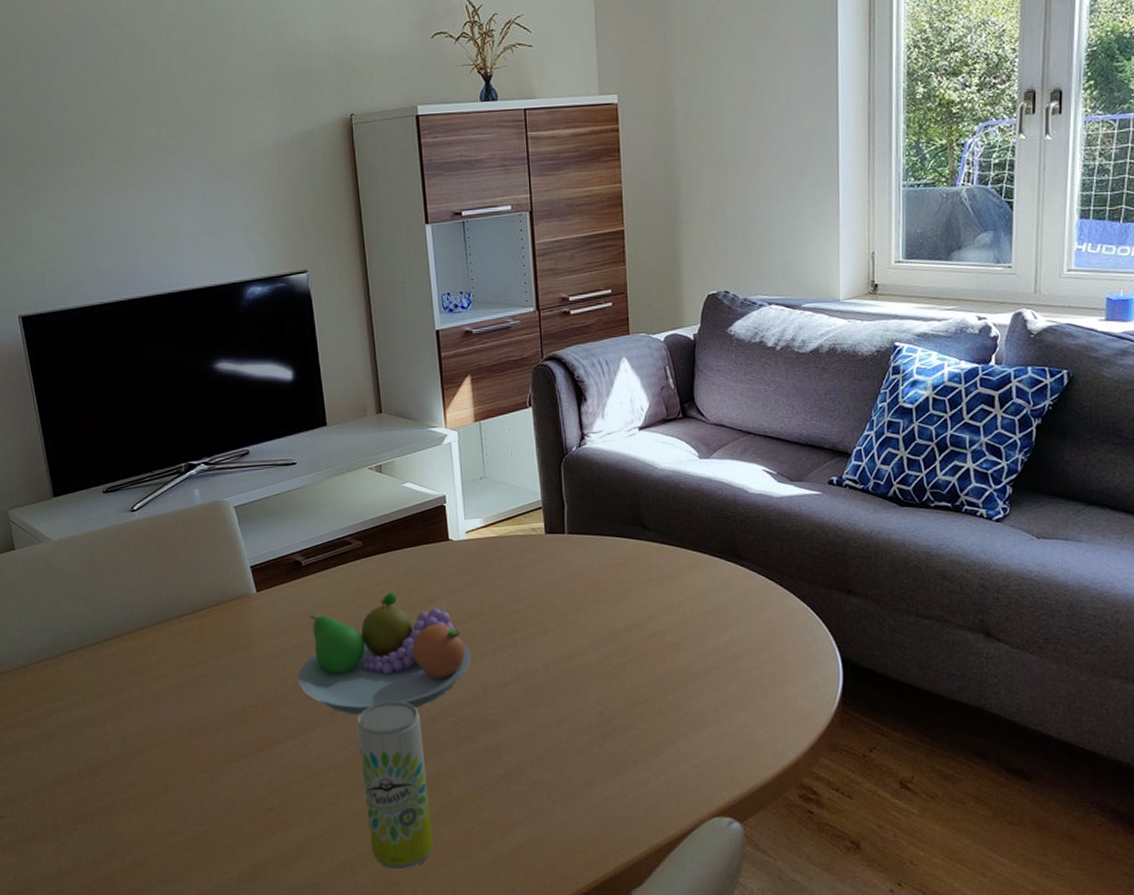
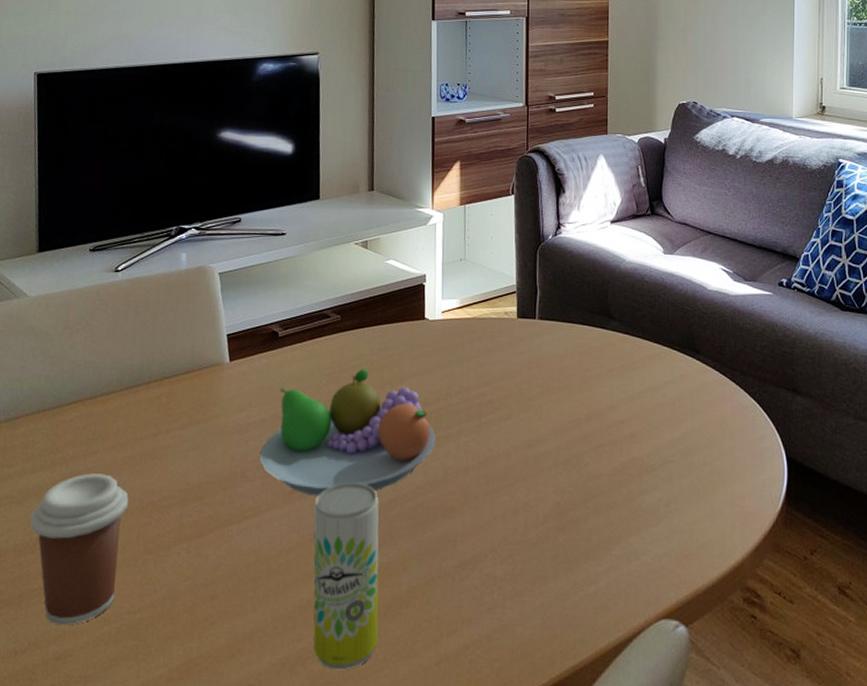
coffee cup: none [89,703,179,838] -> present [30,473,129,626]

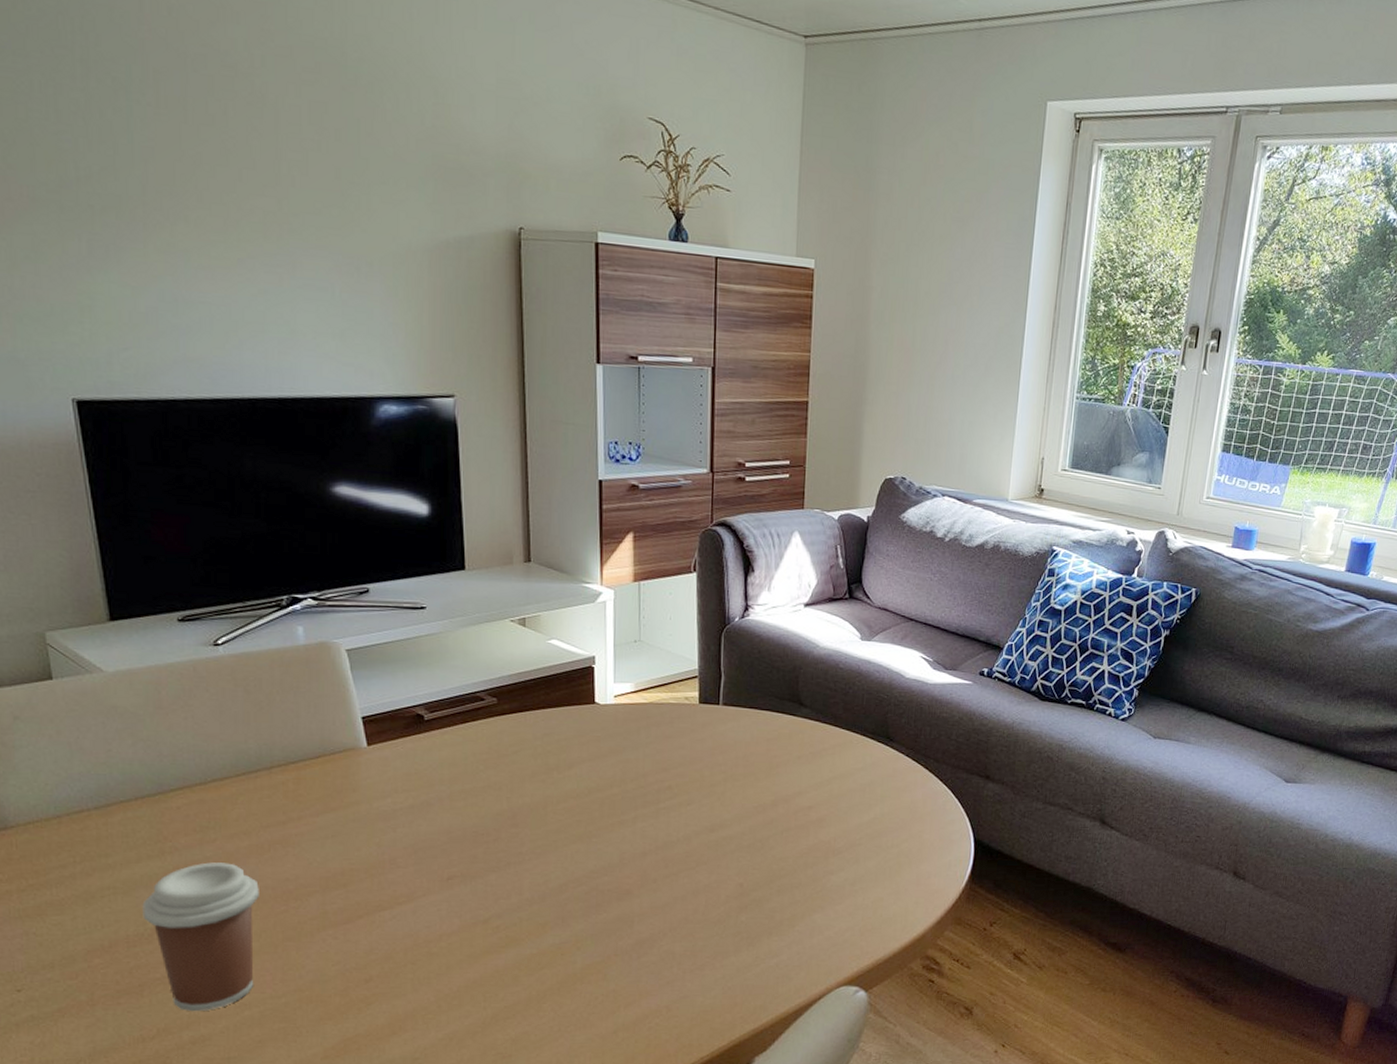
fruit bowl: present [260,368,437,497] -> none [411,753,611,882]
beverage can: present [313,483,379,670] -> none [476,868,553,1042]

